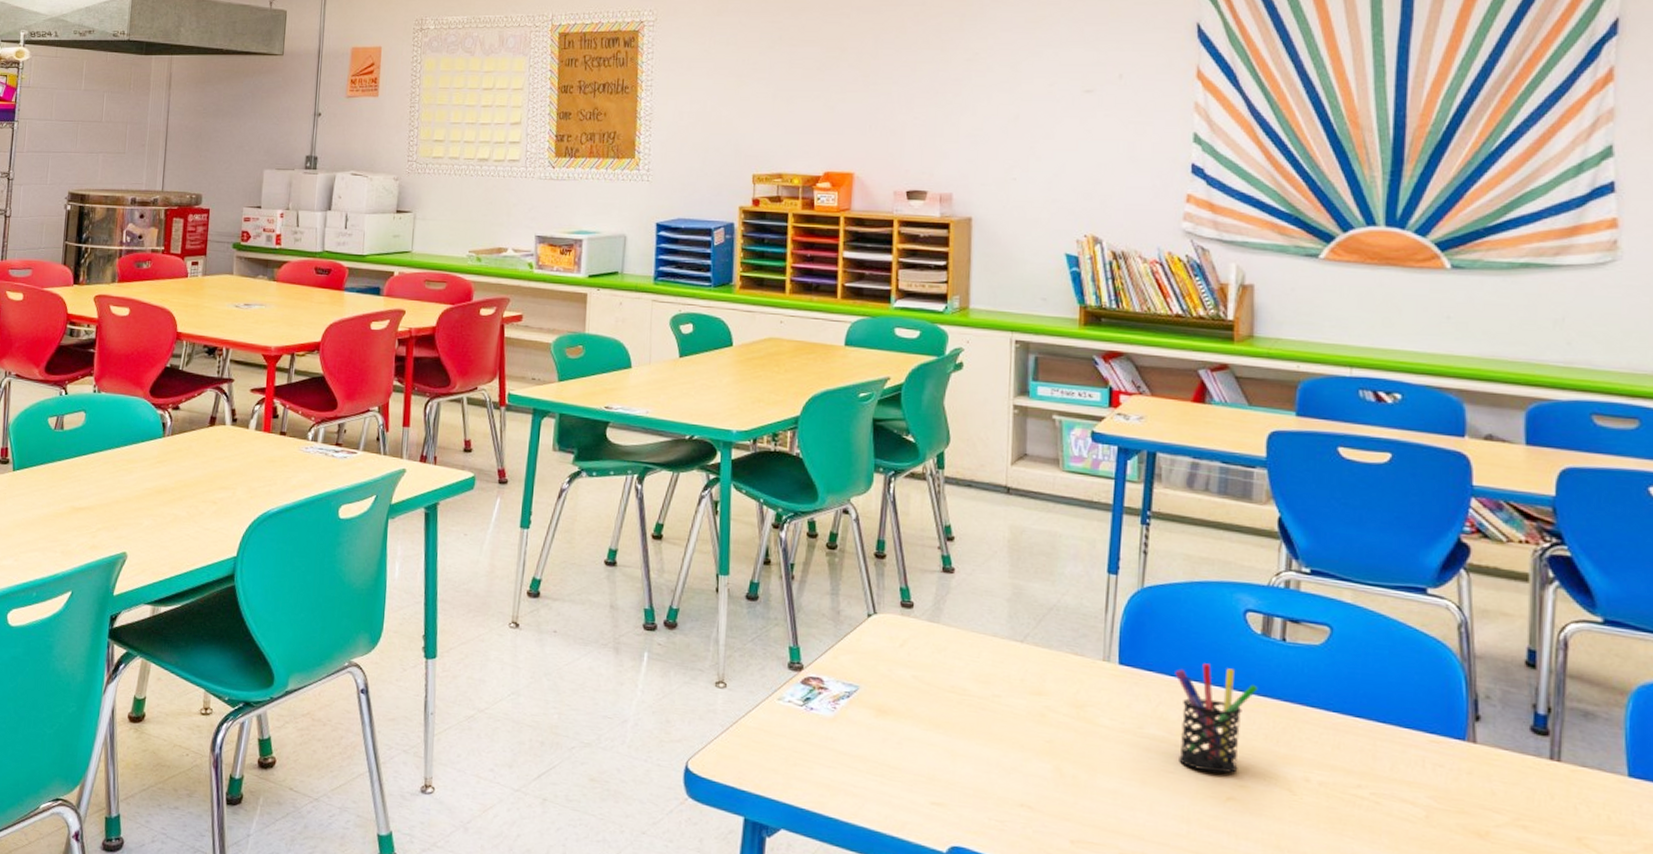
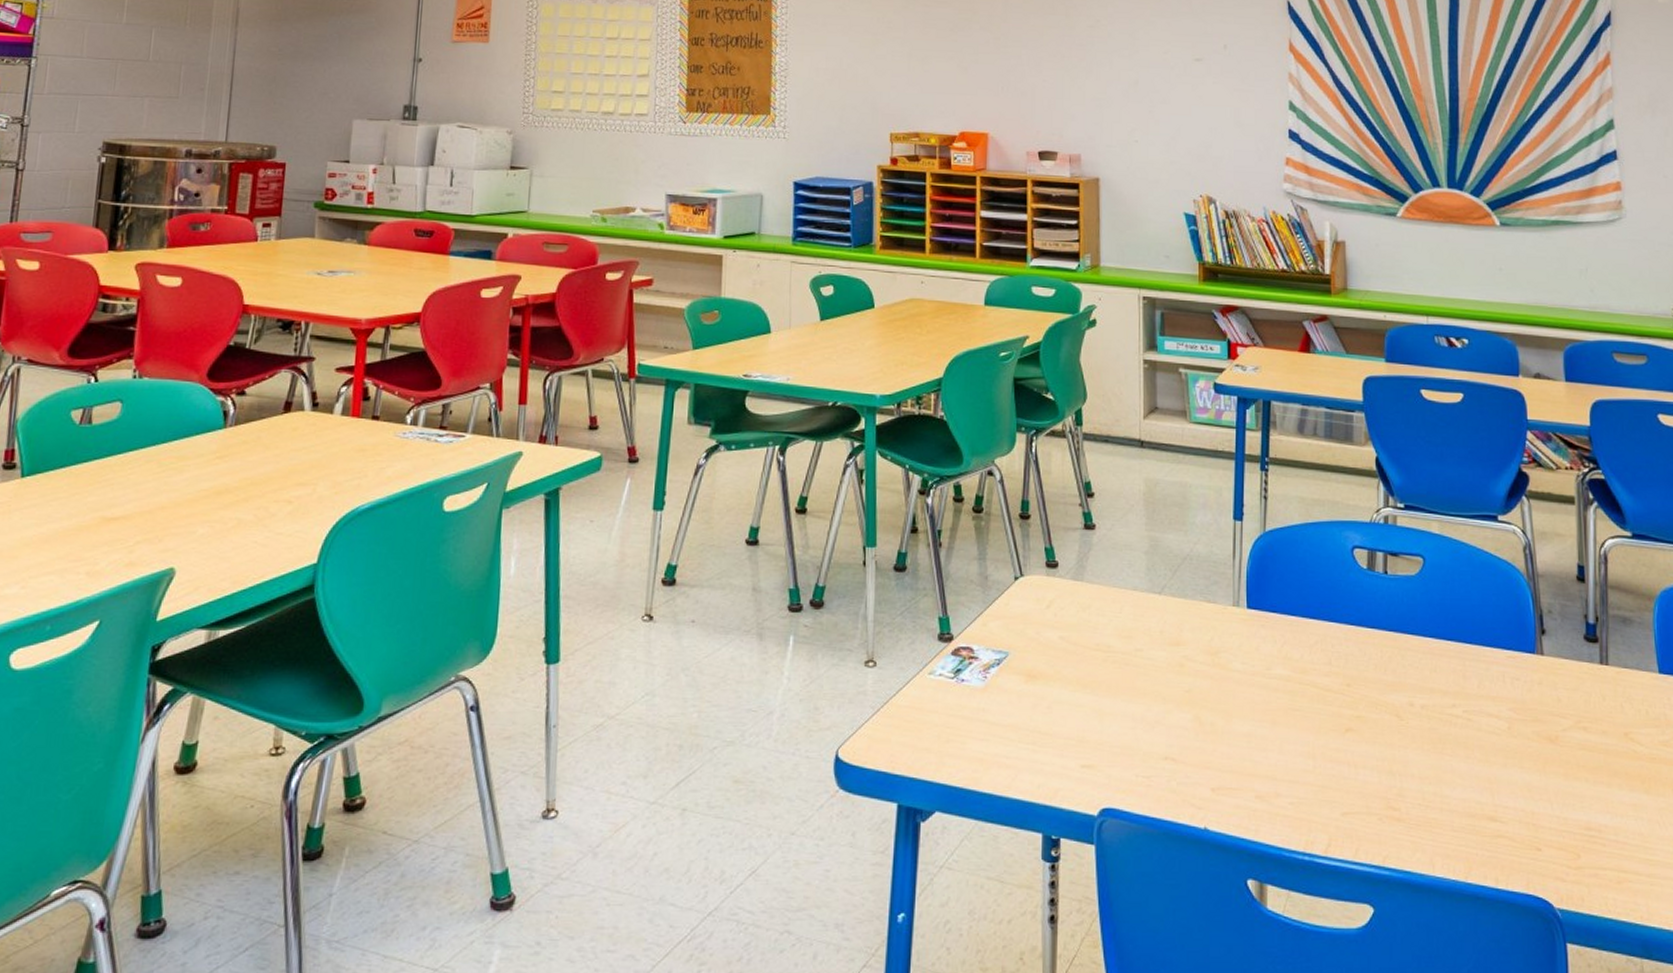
pen holder: present [1175,663,1258,774] -> none [1296,601,1367,706]

